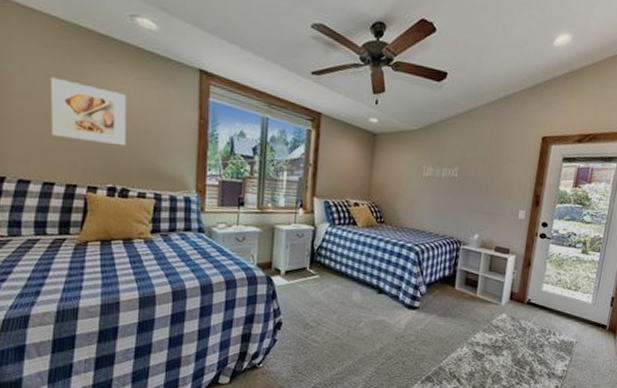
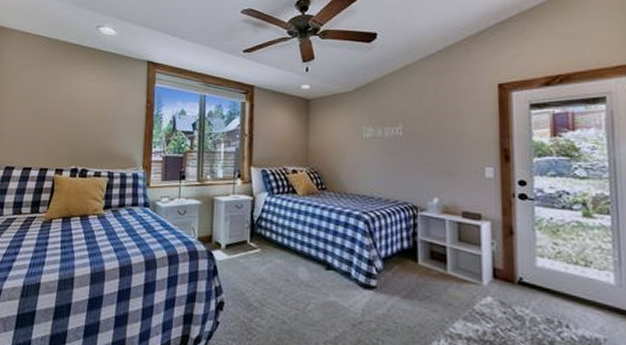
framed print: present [51,77,127,146] -> none [32,81,90,132]

